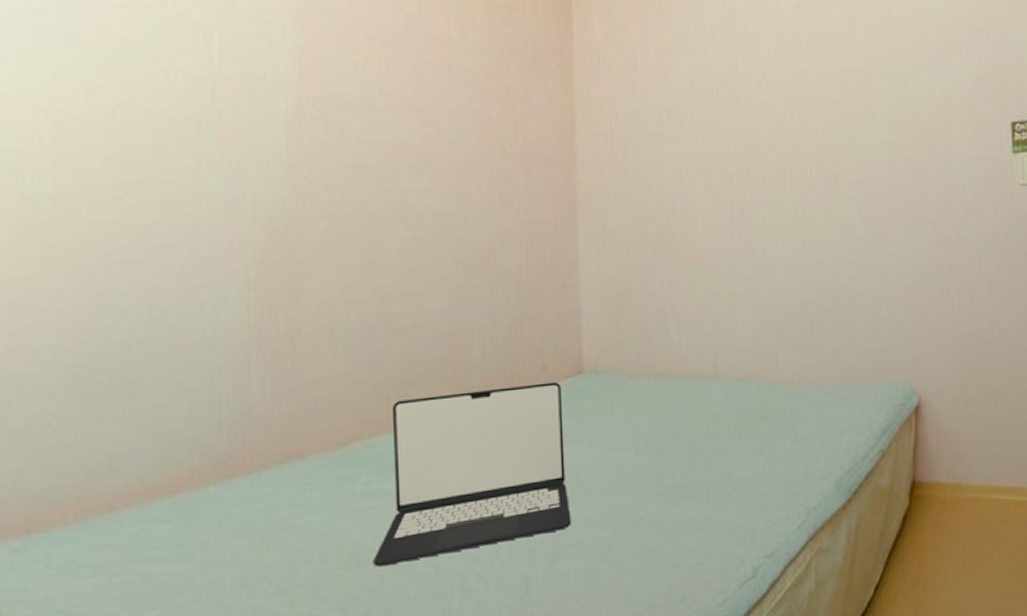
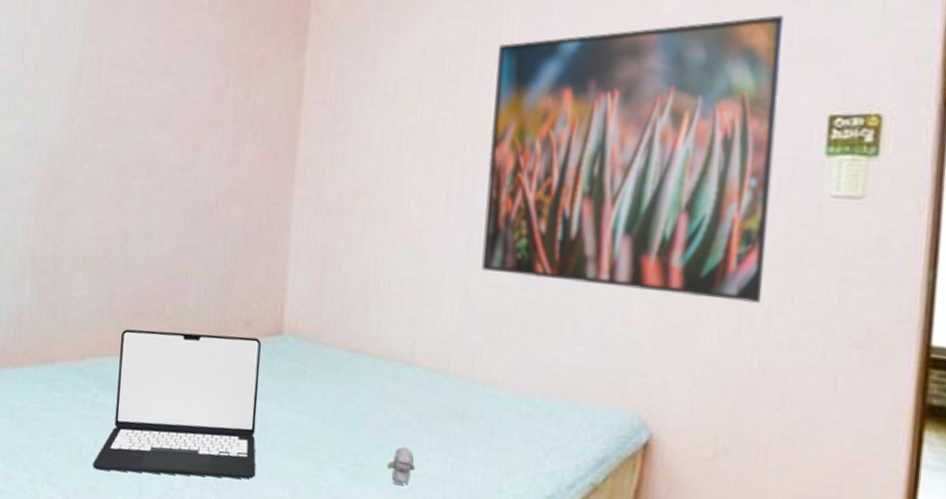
teddy bear: none [704,457,730,496] -> present [387,446,414,486]
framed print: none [758,44,984,281] -> present [481,15,786,304]

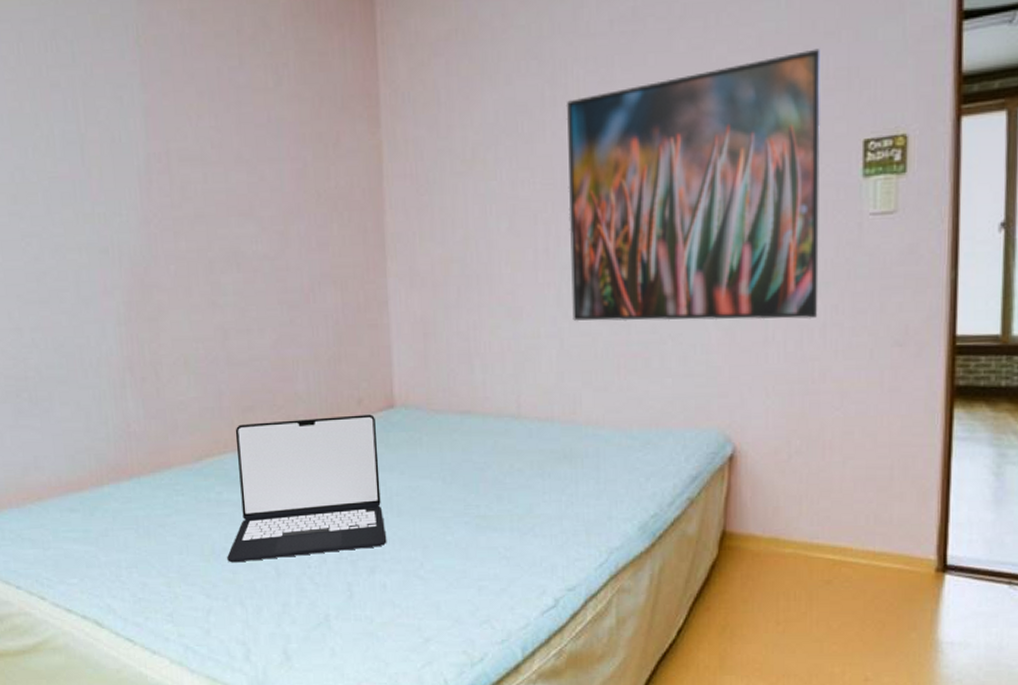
teddy bear: present [387,446,414,486] -> none [508,493,532,529]

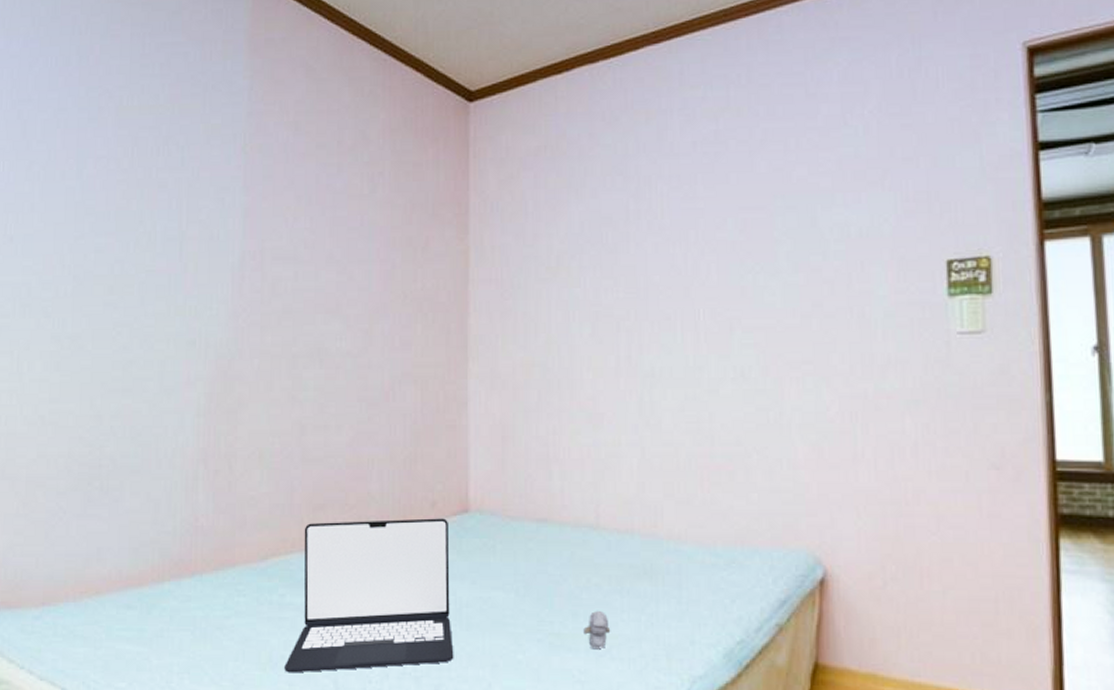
teddy bear: none [508,493,532,529] -> present [583,610,610,650]
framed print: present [566,48,822,322] -> none [650,173,909,438]

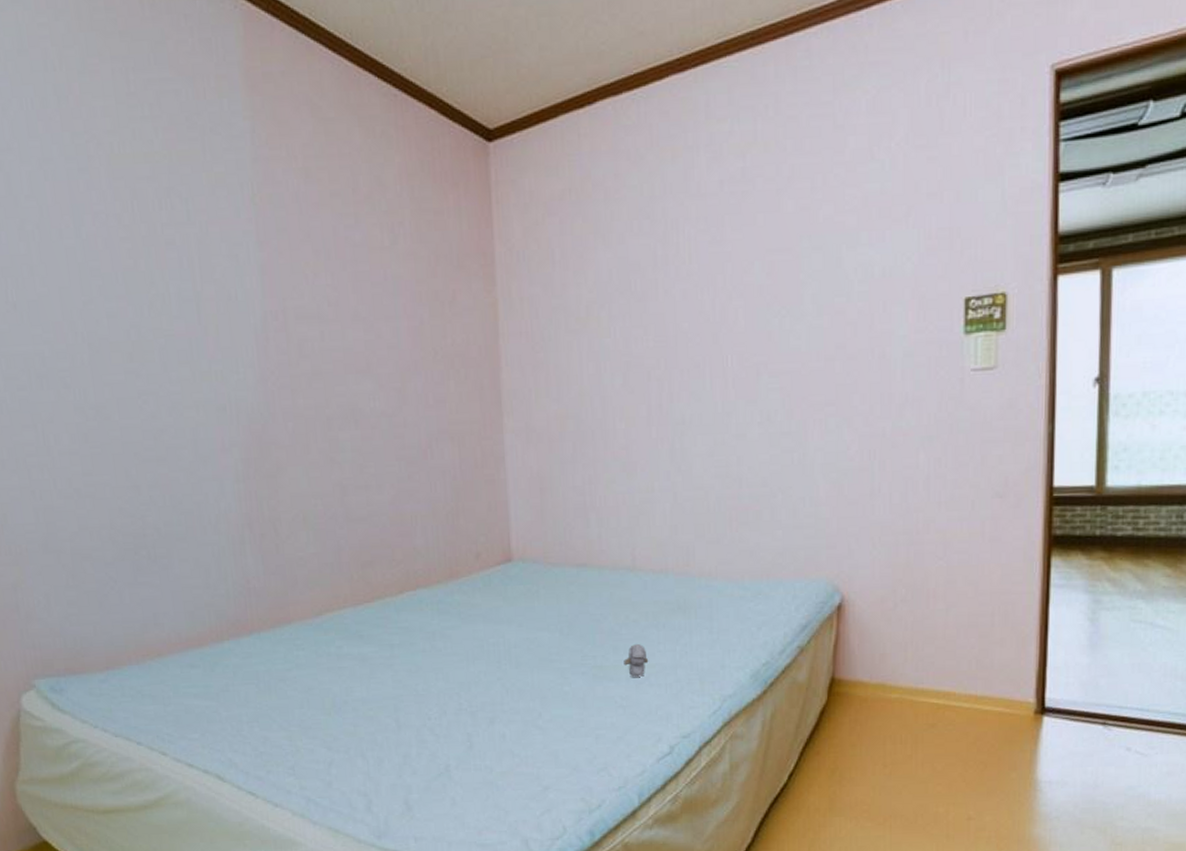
laptop: present [284,518,454,673] -> none [348,568,506,716]

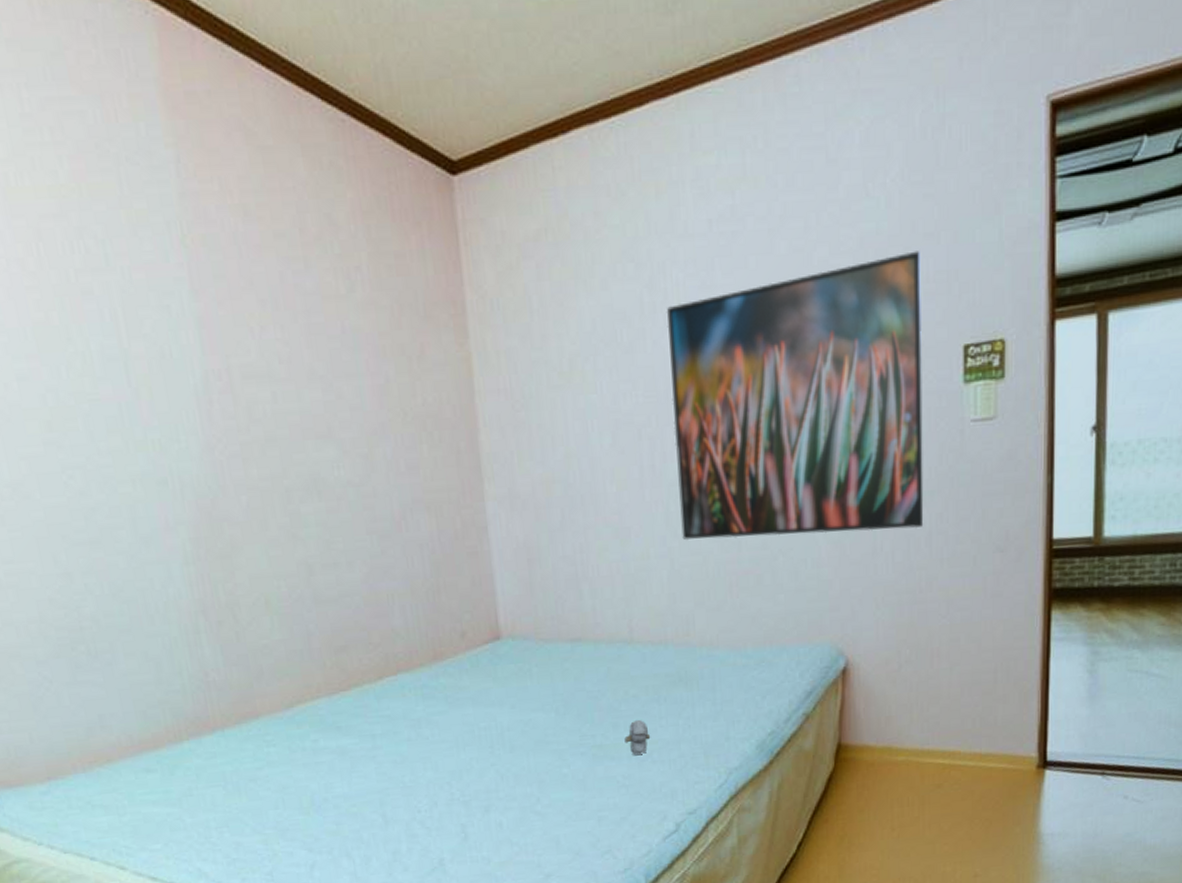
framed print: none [677,209,925,476] -> present [666,251,924,541]

